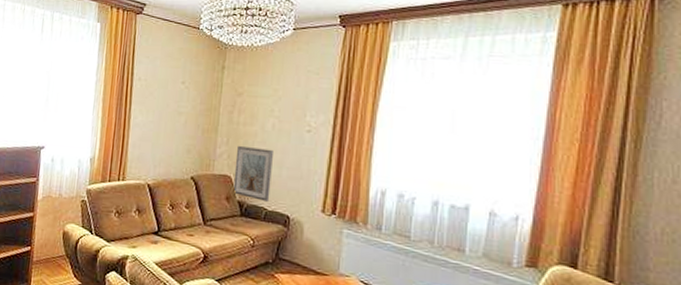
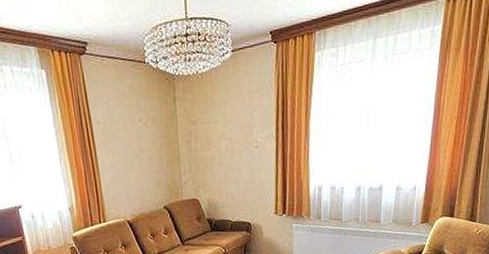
picture frame: present [233,145,273,202] -> none [198,169,233,215]

